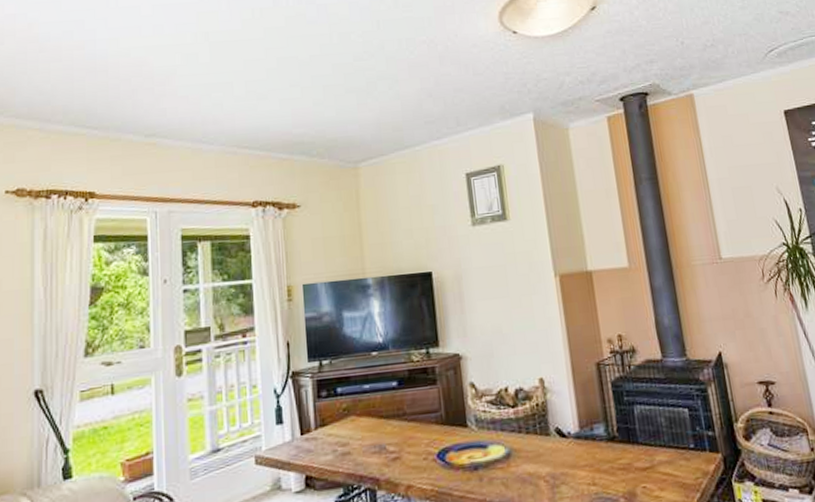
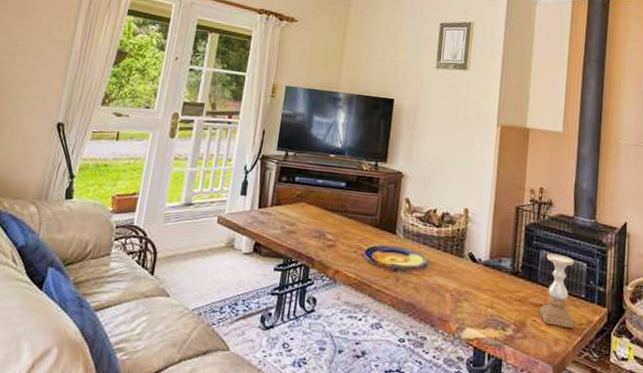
candle holder: none [642,405,690,488] -> present [540,253,574,329]

